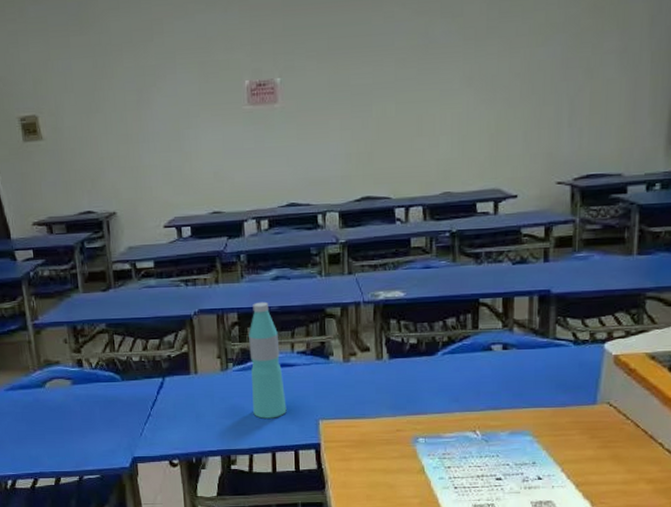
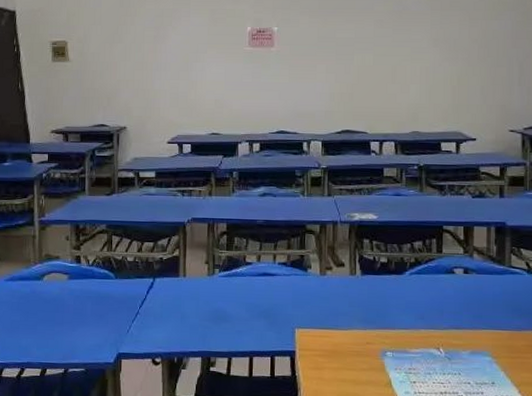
water bottle: present [249,301,287,419] -> none [235,215,266,324]

